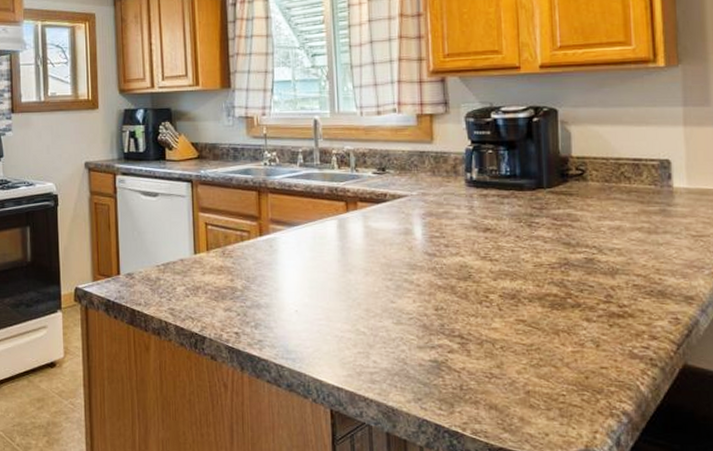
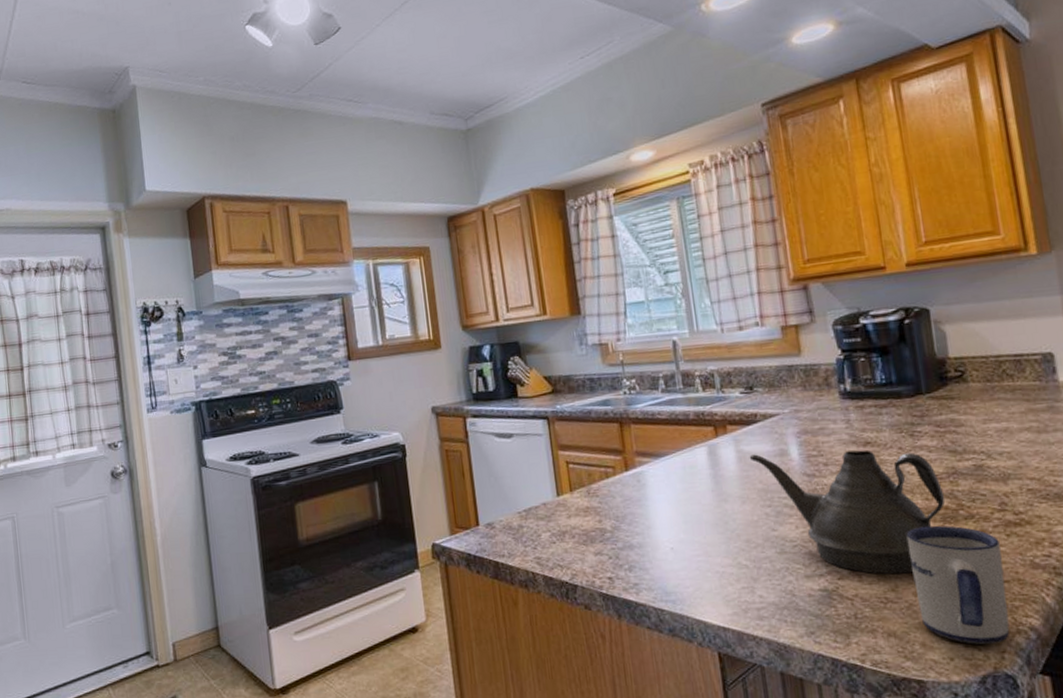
teapot: none [376,231,555,353] -> present [749,449,945,574]
mug: none [515,310,604,425] -> present [906,525,1010,645]

